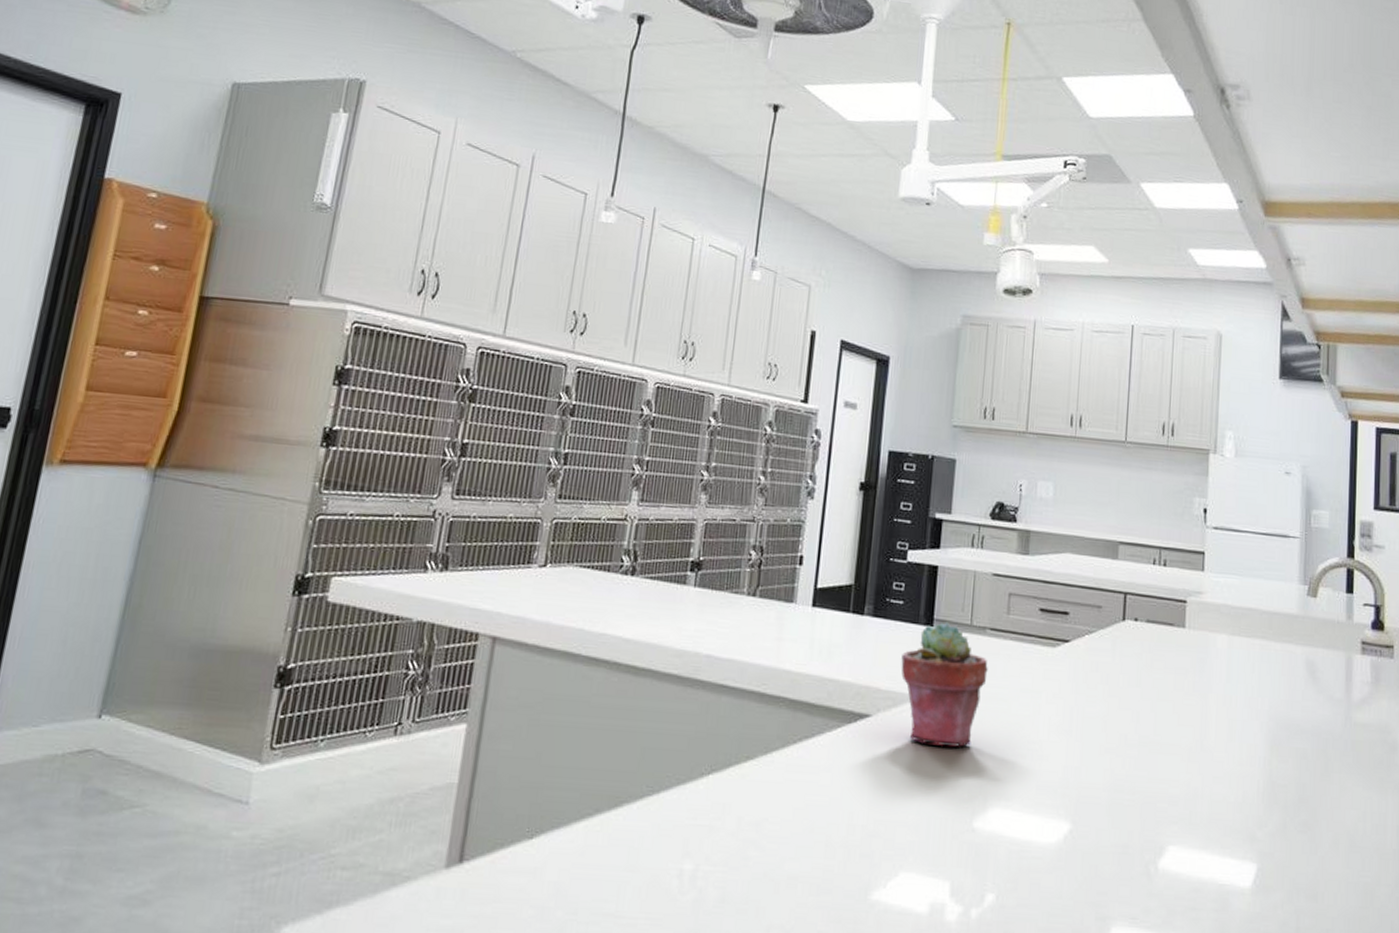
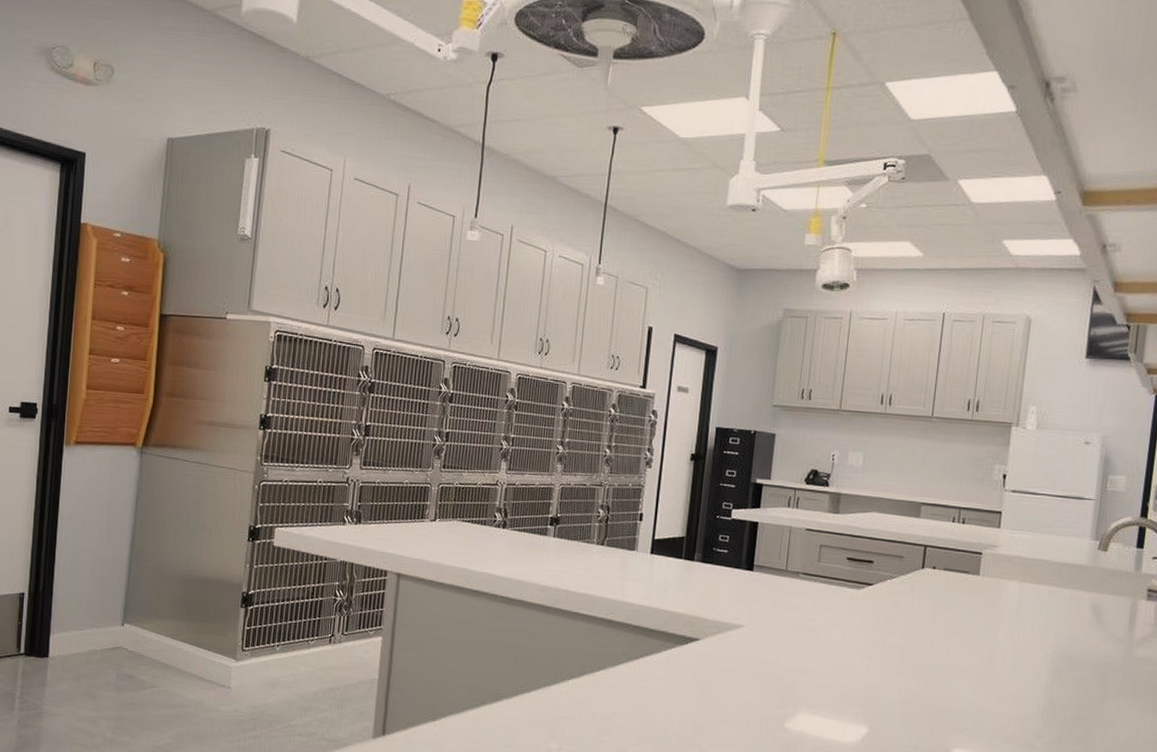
potted succulent: present [901,622,988,747] -> none [725,567,800,666]

